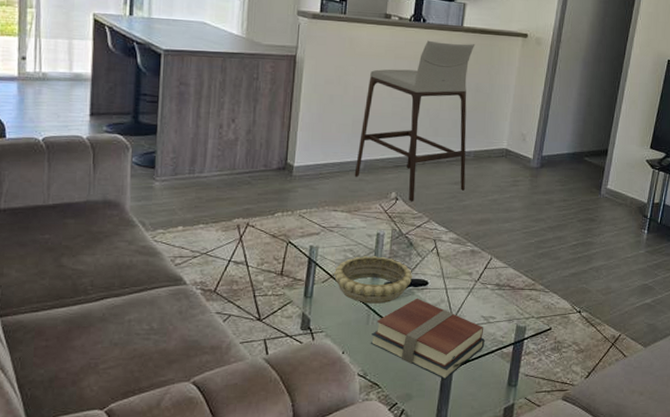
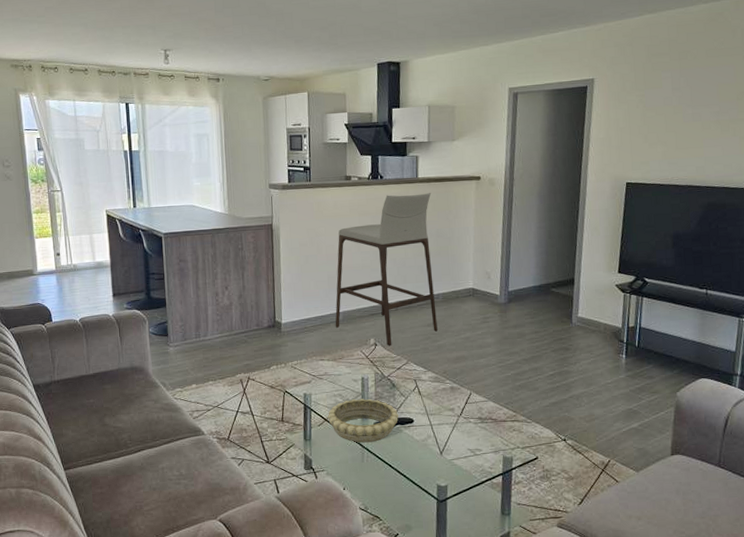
books: present [370,298,485,380] -> none [367,435,474,511]

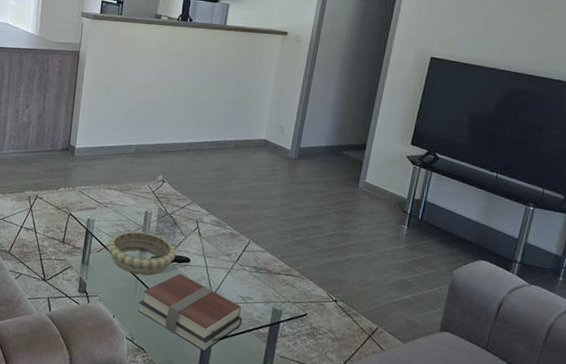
bar stool: present [335,192,438,347] -> none [126,38,238,185]
books: none [367,435,474,511] -> present [137,273,242,352]

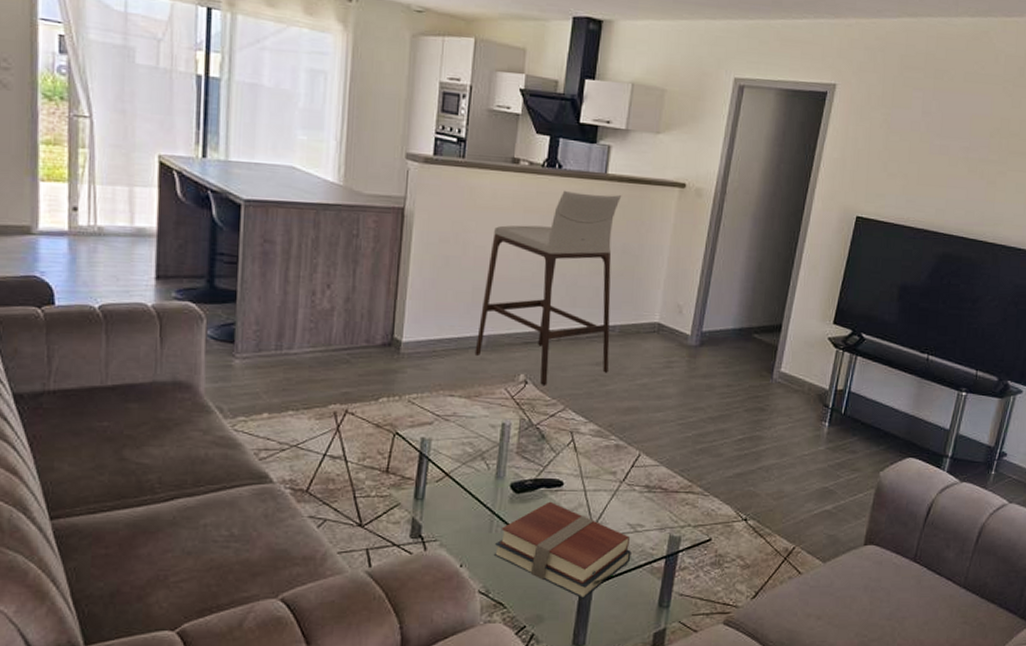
decorative bowl: present [106,231,177,276] -> none [449,450,545,508]
bar stool: none [126,38,238,185] -> present [474,190,622,386]

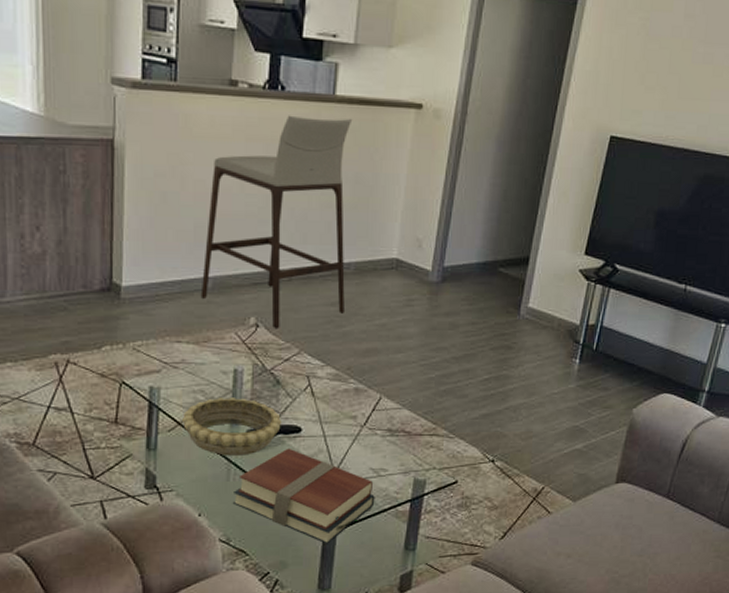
decorative bowl: none [449,450,545,508] -> present [181,398,282,456]

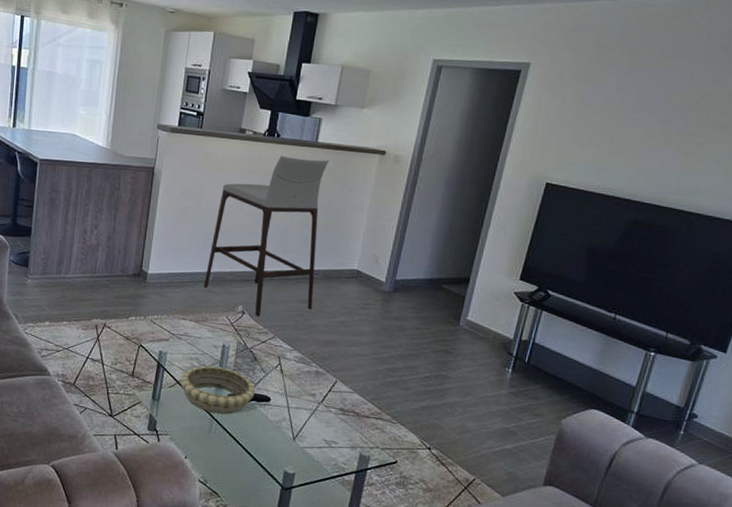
books: present [232,448,375,544] -> none [211,413,326,499]

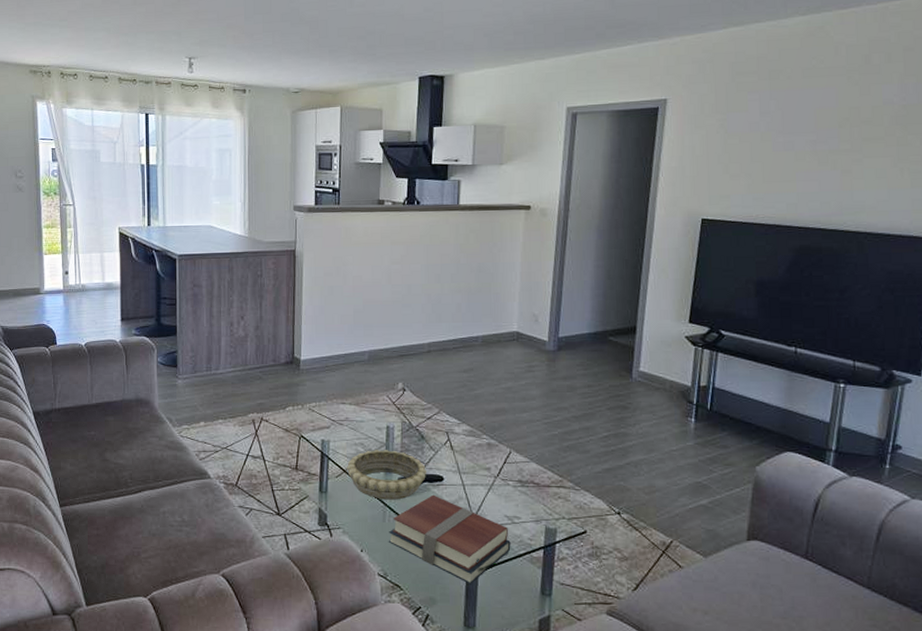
bar stool: present [203,155,330,317] -> none [359,221,475,393]
books: none [211,413,326,499] -> present [388,494,511,584]

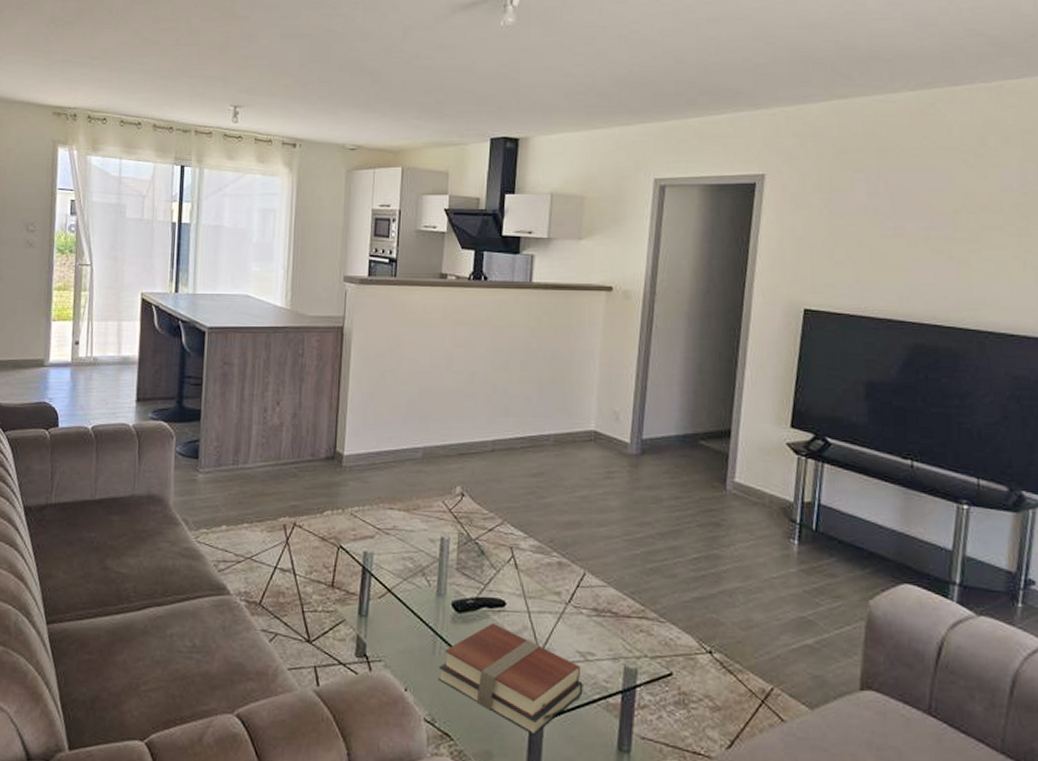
decorative bowl: present [346,450,427,500] -> none [391,566,487,628]

